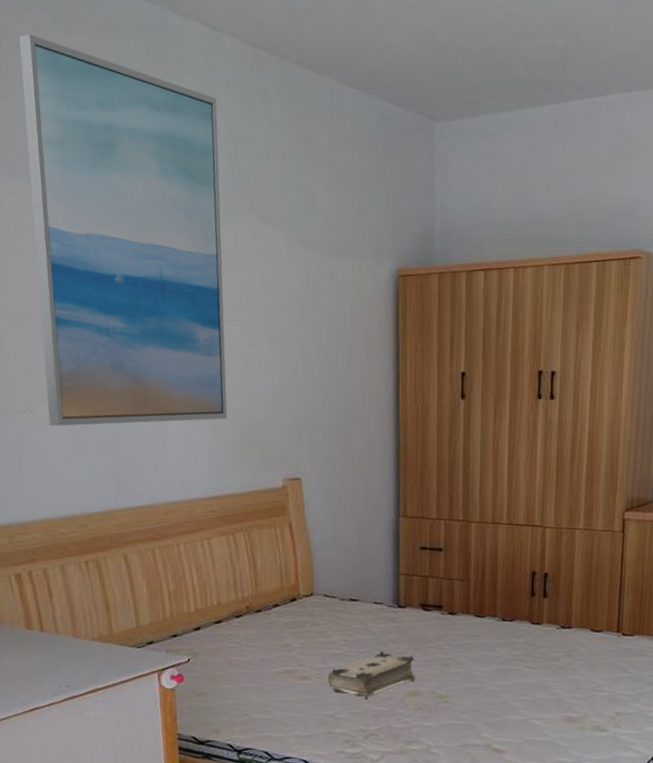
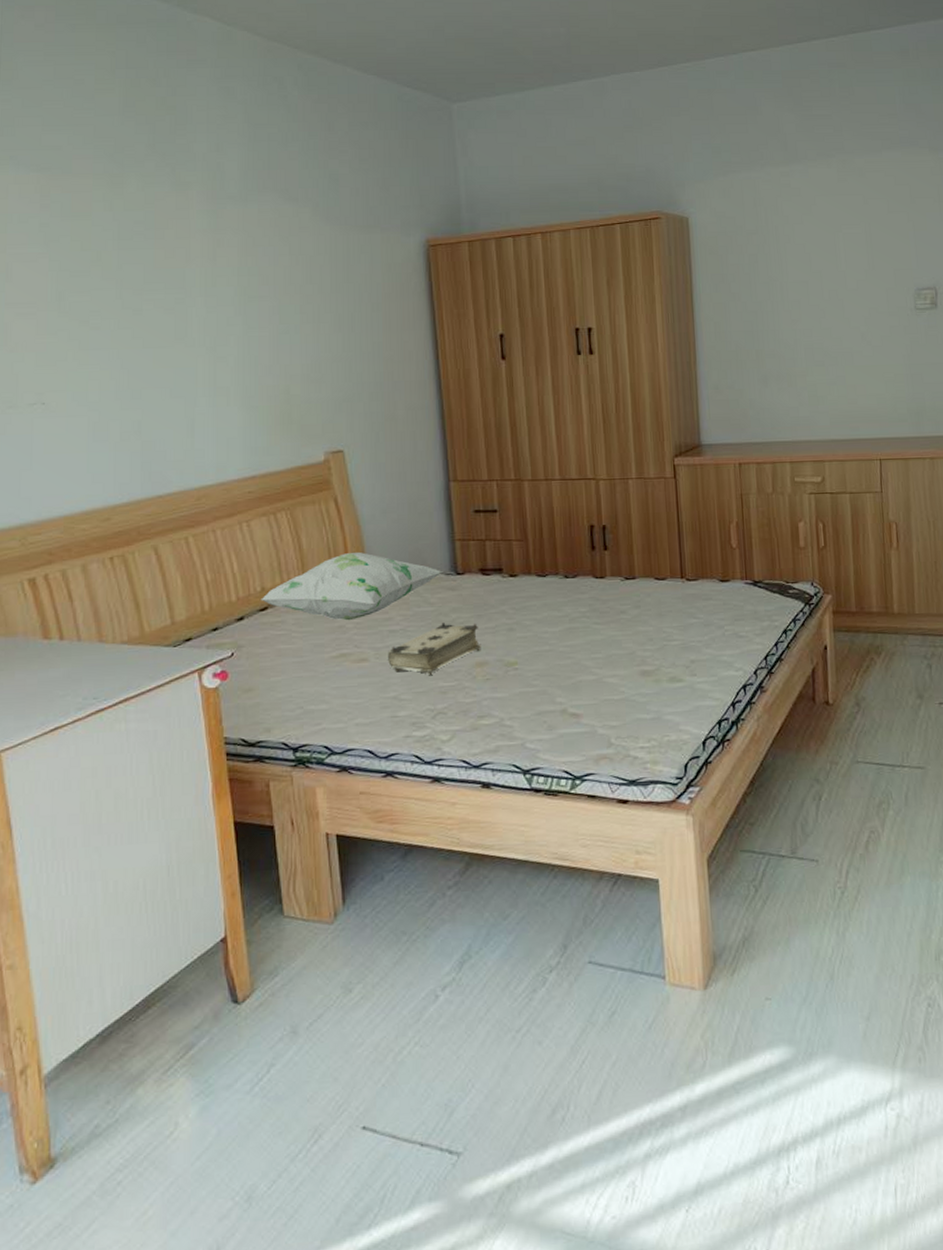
wall art: present [19,34,228,426] -> none [20,31,261,416]
decorative pillow: none [216,577,386,641] -> present [261,551,443,621]

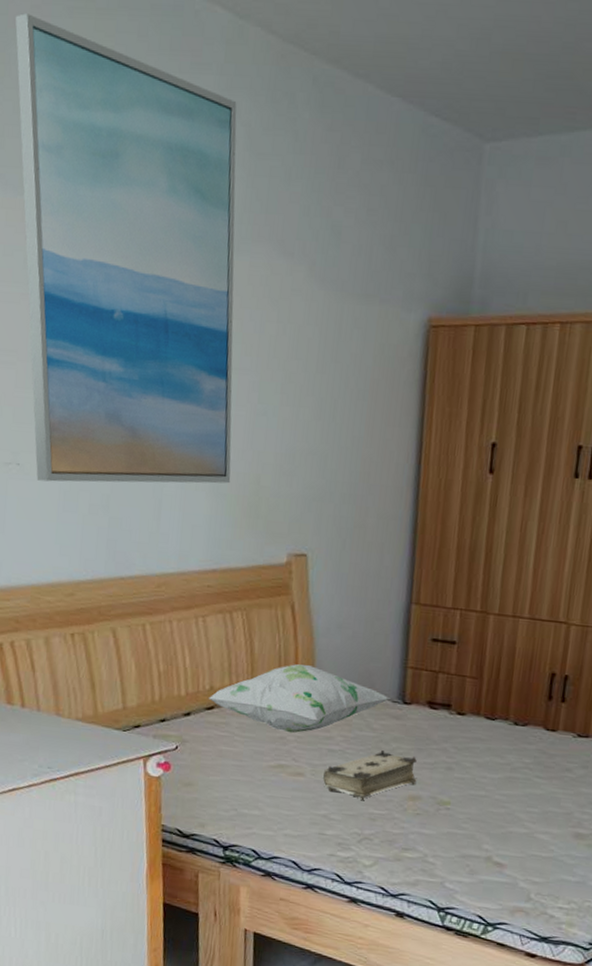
wall art: none [20,31,261,416] -> present [15,13,237,484]

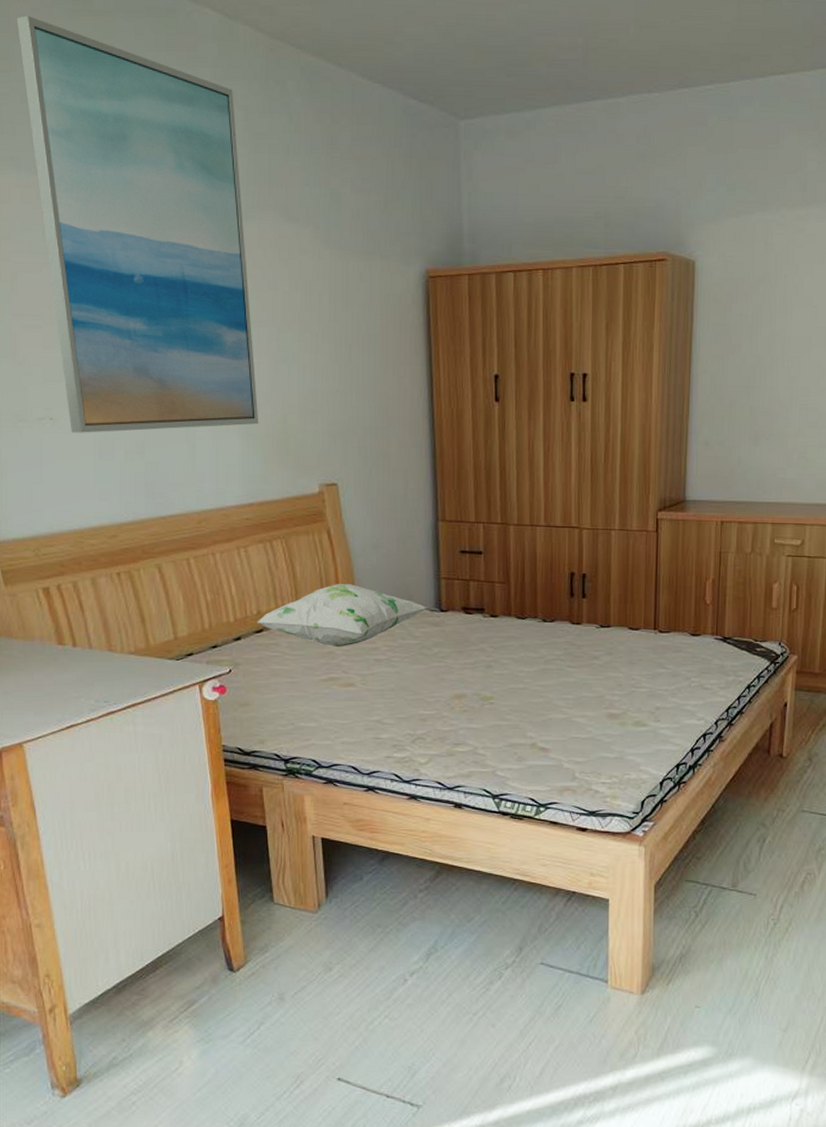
book: present [322,750,417,800] -> none [372,656,460,703]

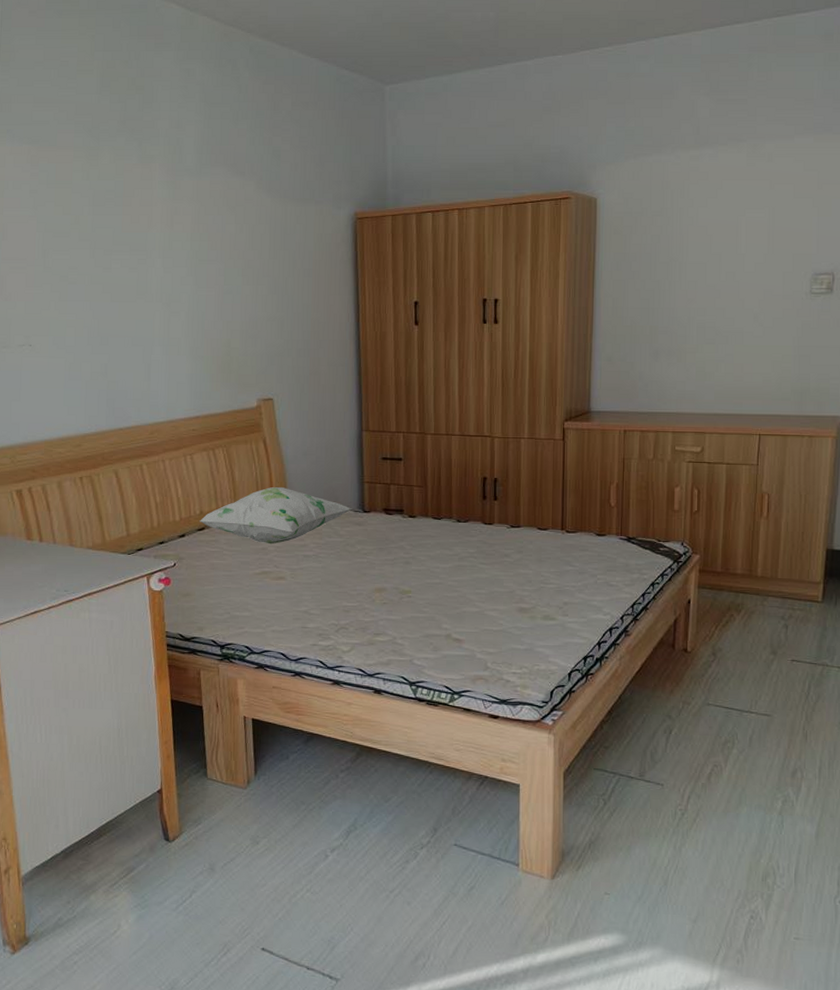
wall art: present [16,15,259,433] -> none [17,17,206,357]

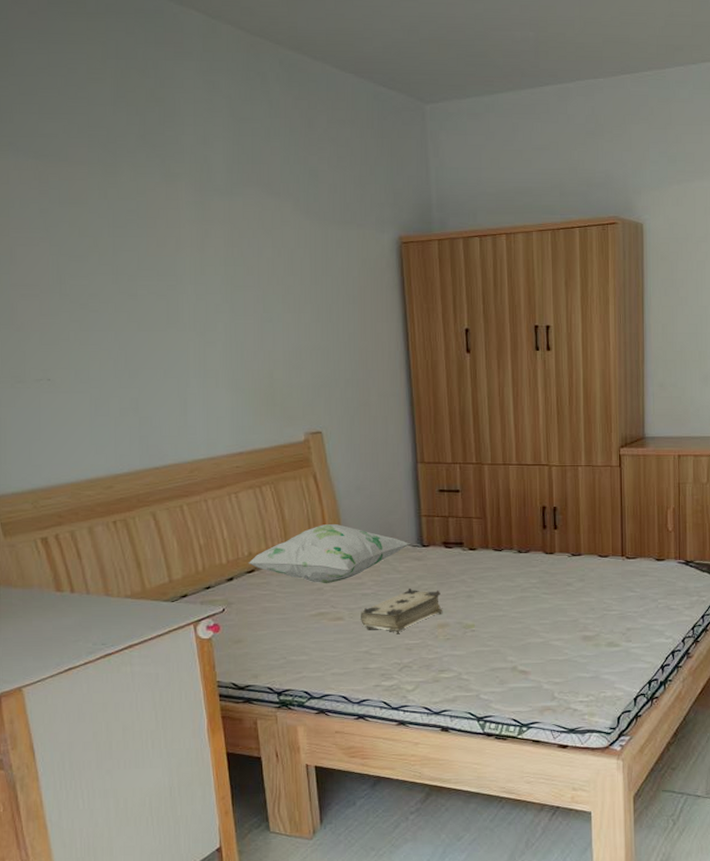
book: none [301,552,381,595] -> present [360,589,443,633]

